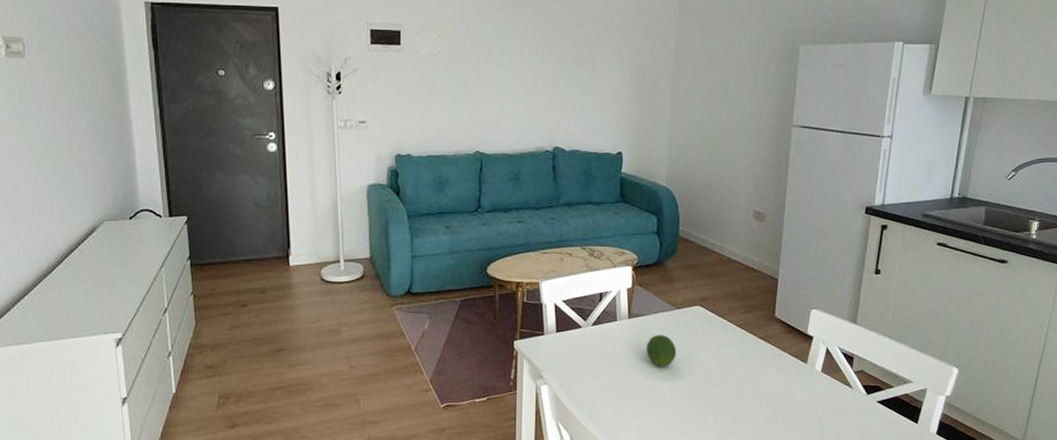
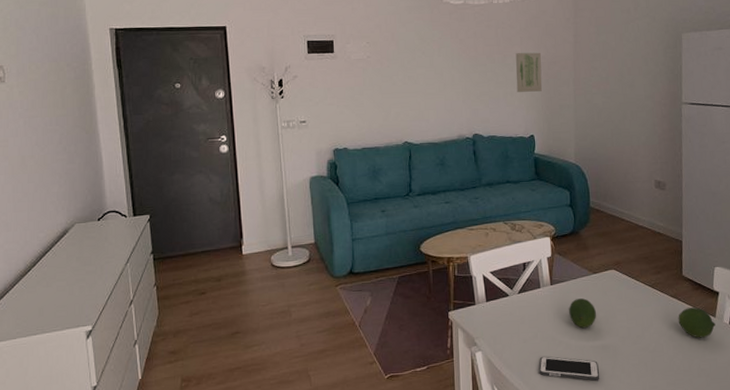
wall art: none [606,57,636,103] -> present [515,52,542,92]
cell phone: none [609,394,675,423] -> present [539,356,600,381]
fruit: none [765,352,806,385] -> present [678,307,716,338]

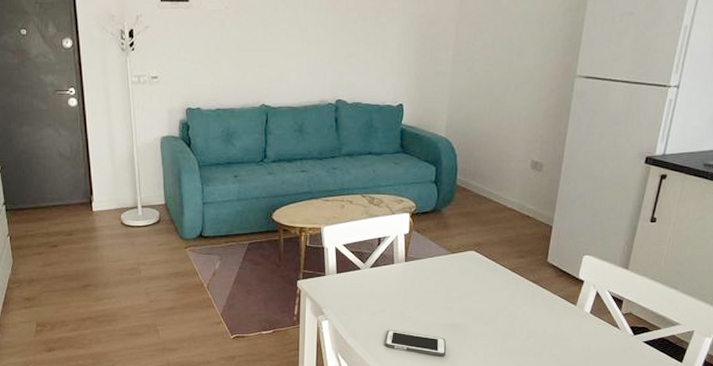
wall art: present [515,52,542,92] -> none [388,10,420,55]
fruit: present [569,298,596,329] -> none [421,277,450,306]
fruit: present [678,307,716,338] -> none [535,294,575,325]

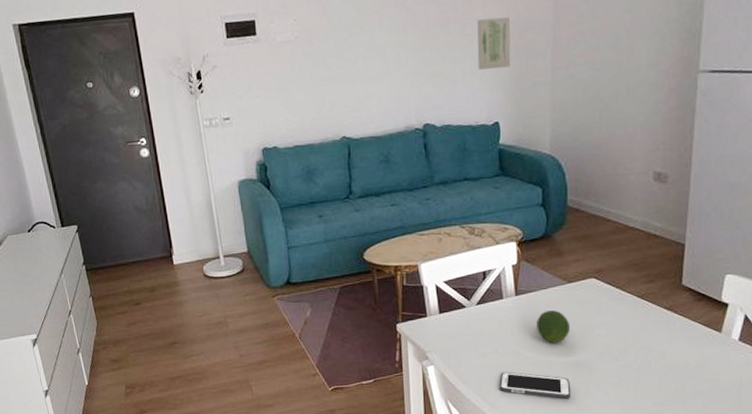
wall art: none [388,10,420,55] -> present [477,16,511,70]
fruit: none [421,277,450,306] -> present [537,310,570,343]

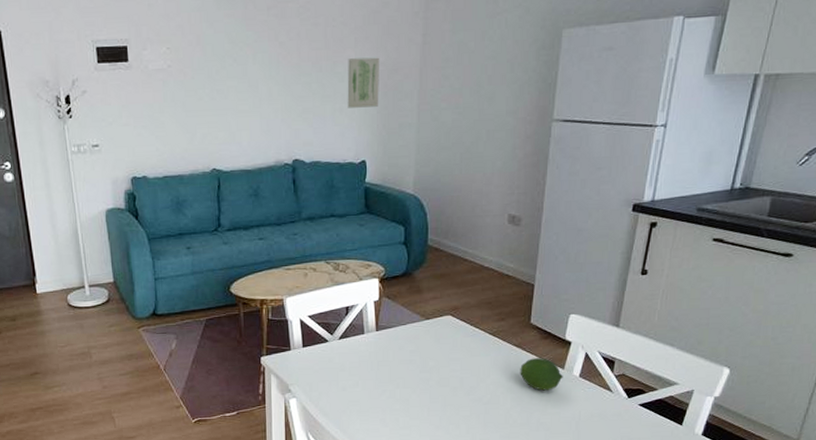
cell phone: present [499,371,571,399] -> none [358,405,426,431]
fruit: present [537,310,570,343] -> none [395,346,426,378]
fruit: none [672,321,720,356] -> present [520,358,563,391]

